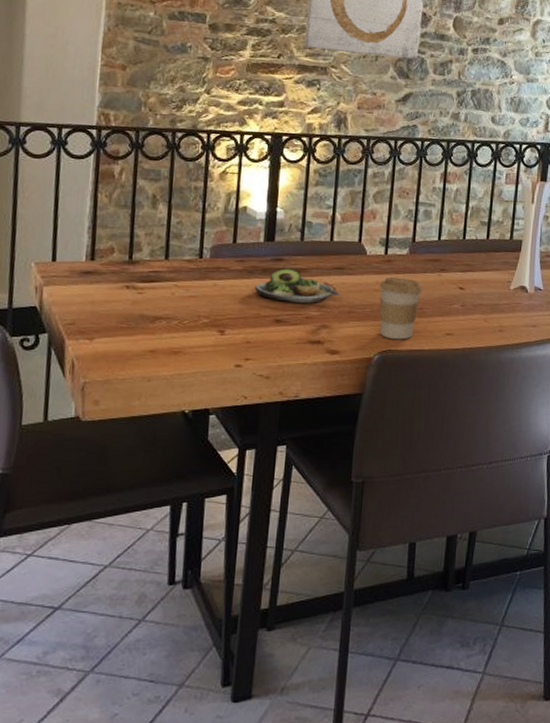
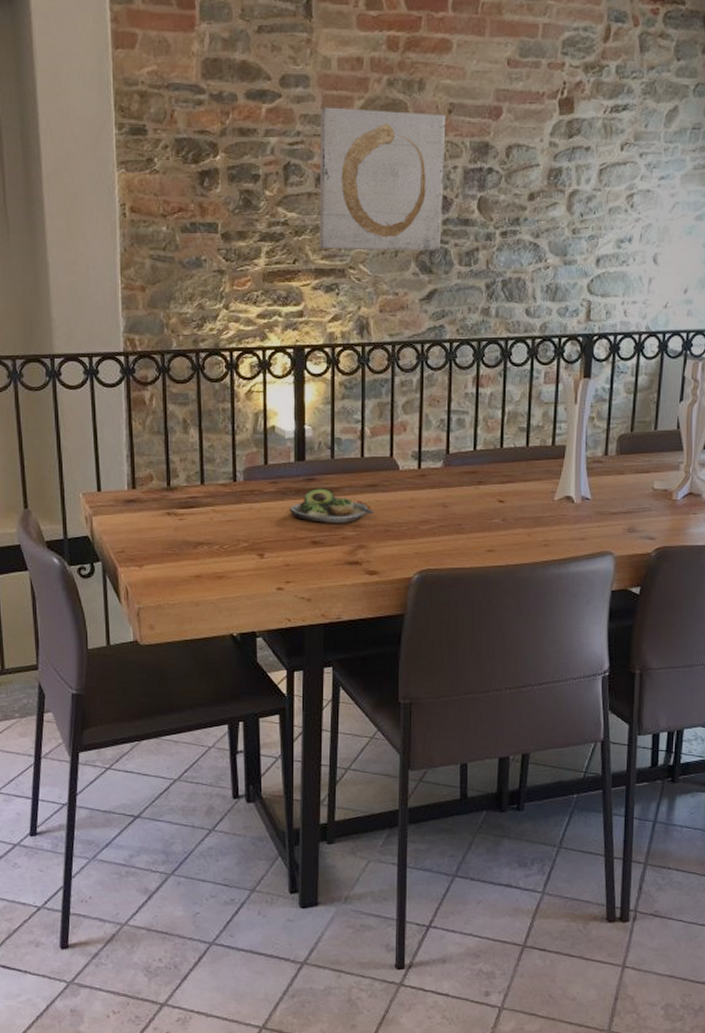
coffee cup: present [379,276,423,340] -> none [415,492,460,558]

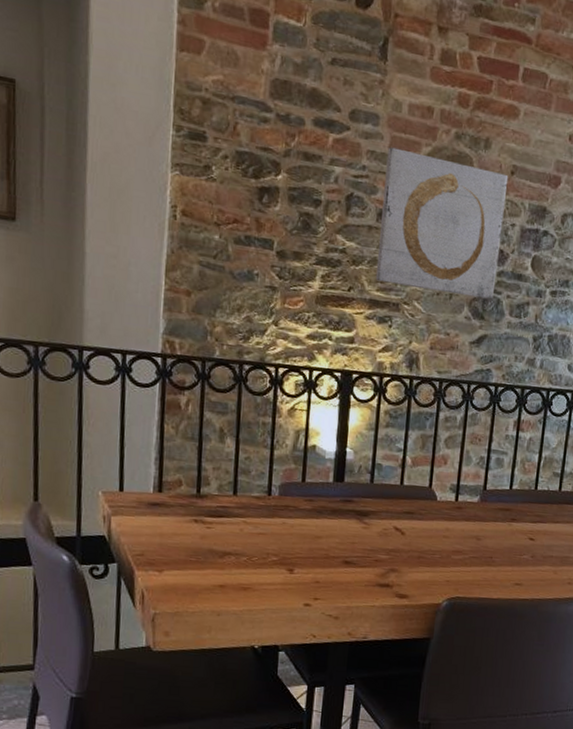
salad plate: present [289,488,375,524] -> none [323,510,410,547]

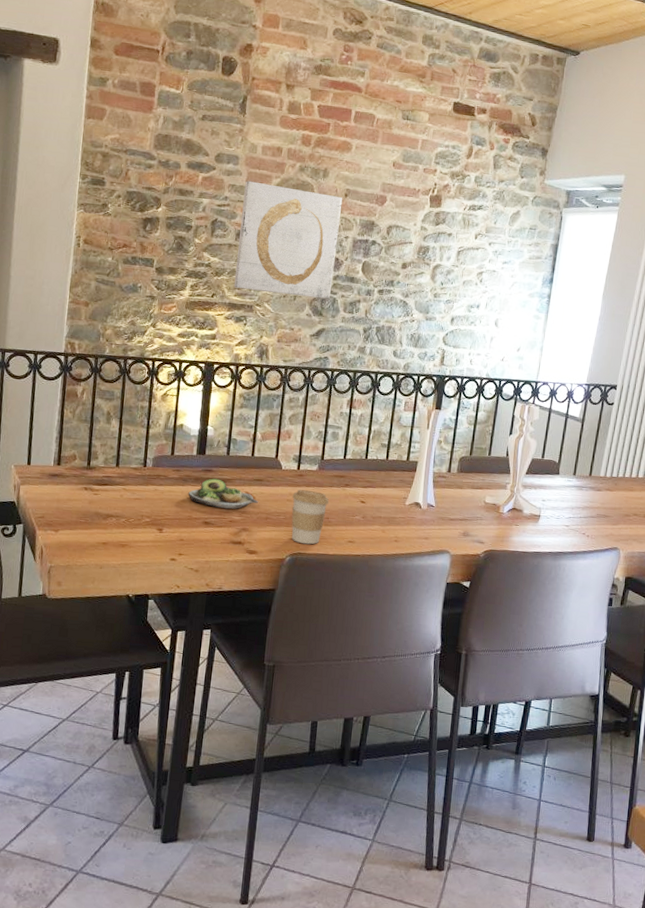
salad plate: none [323,510,410,547] -> present [188,478,259,509]
coffee cup: none [448,523,493,588] -> present [291,489,329,545]

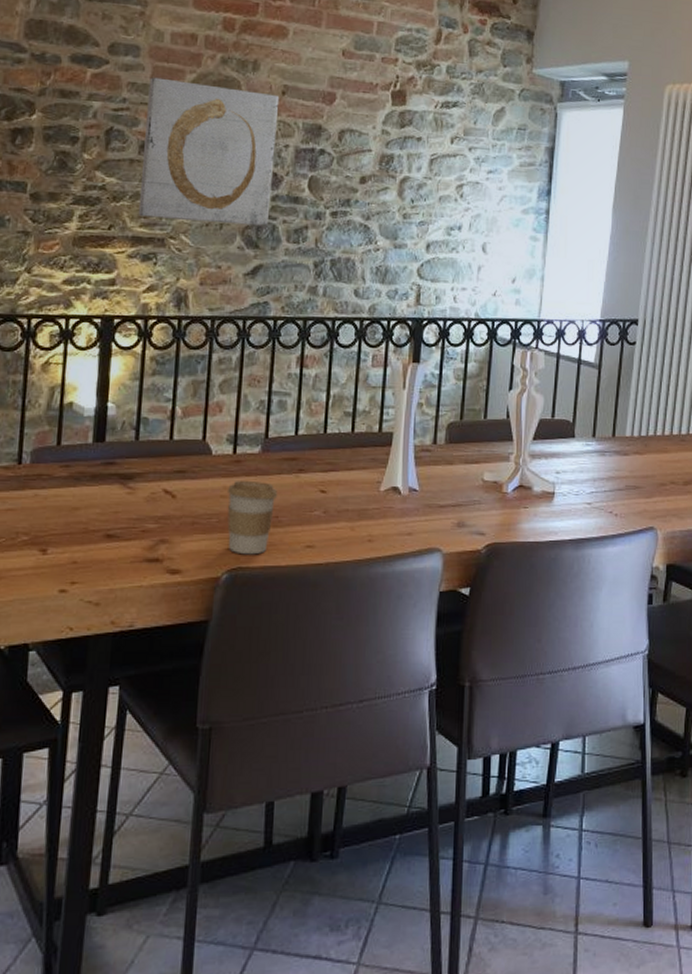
salad plate: present [188,478,259,509] -> none [82,473,182,515]

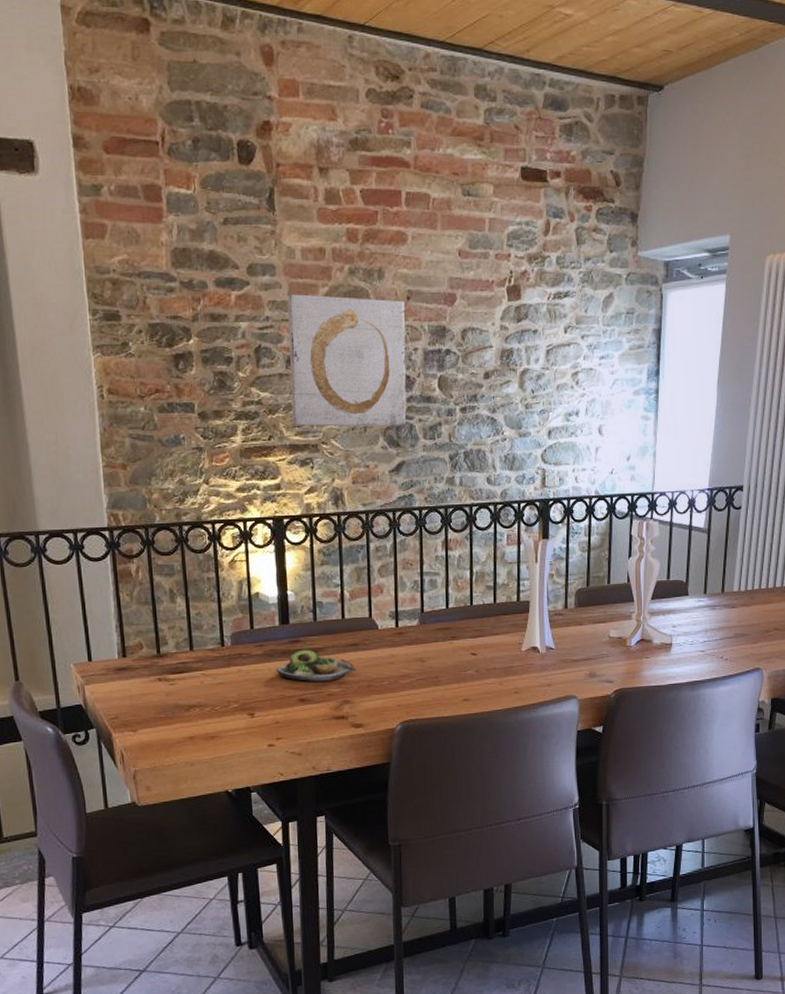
salad plate: none [82,473,182,515] -> present [276,649,358,682]
coffee cup: present [227,480,278,555] -> none [394,648,437,709]

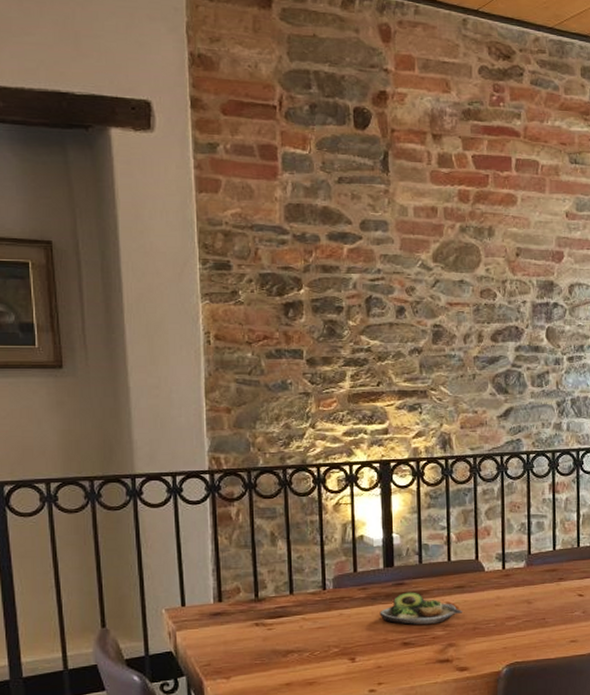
wall art: present [287,294,406,427] -> none [399,248,515,374]

